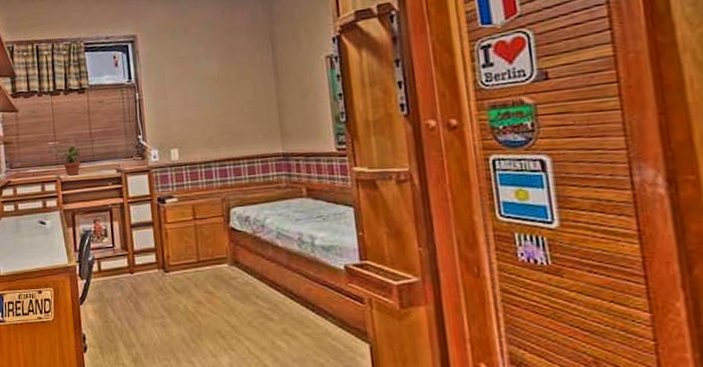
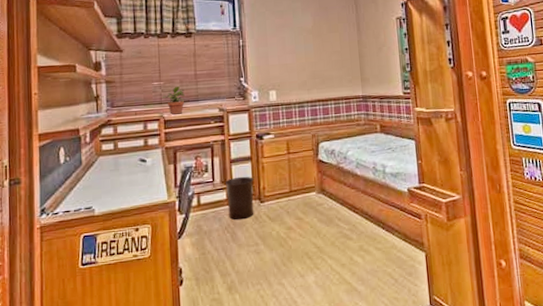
waste bin: none [126,243,159,290] -> present [225,176,254,220]

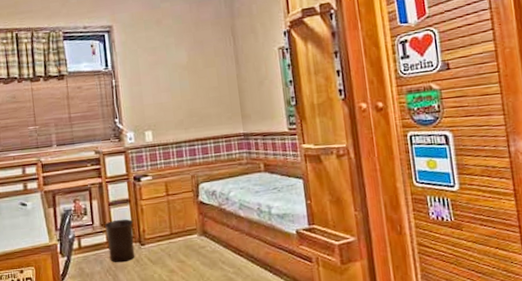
potted plant: present [162,85,185,115] -> none [38,129,60,159]

